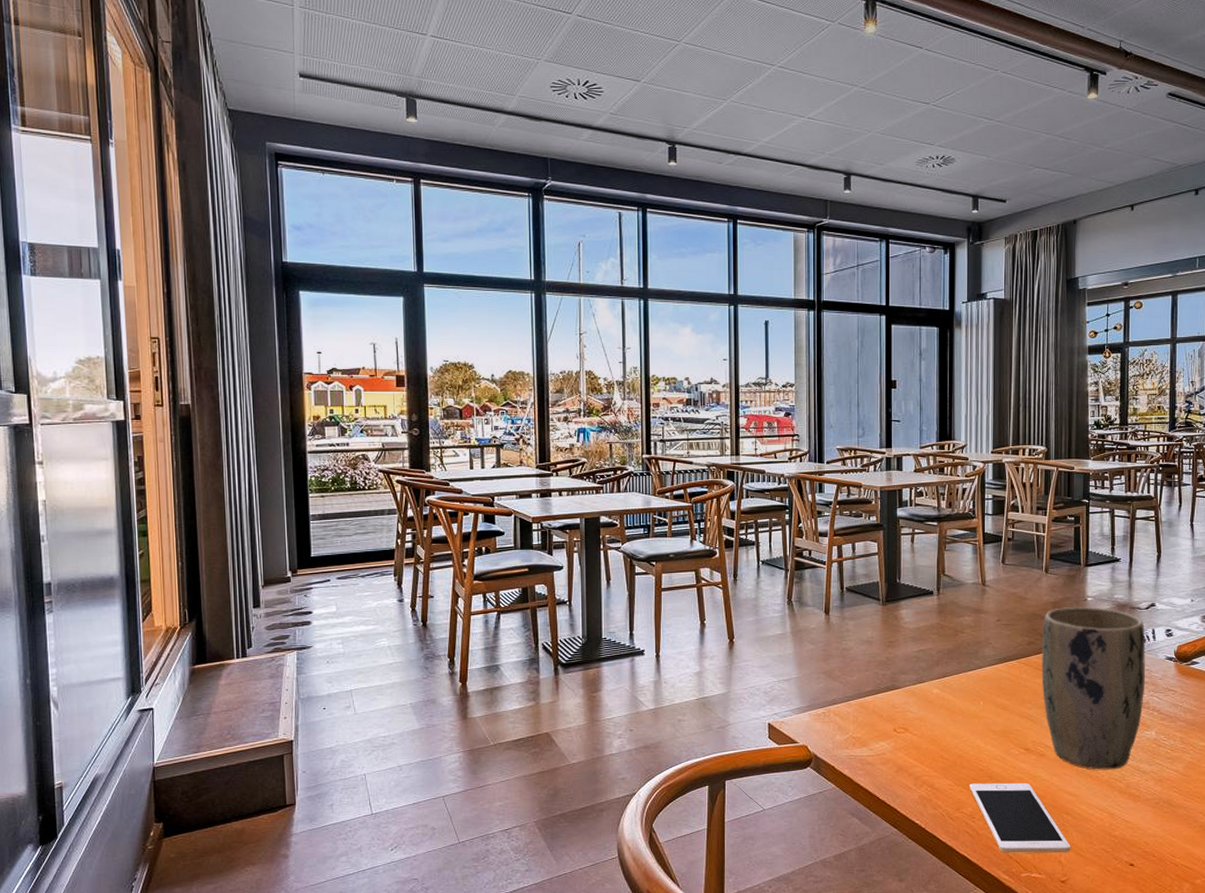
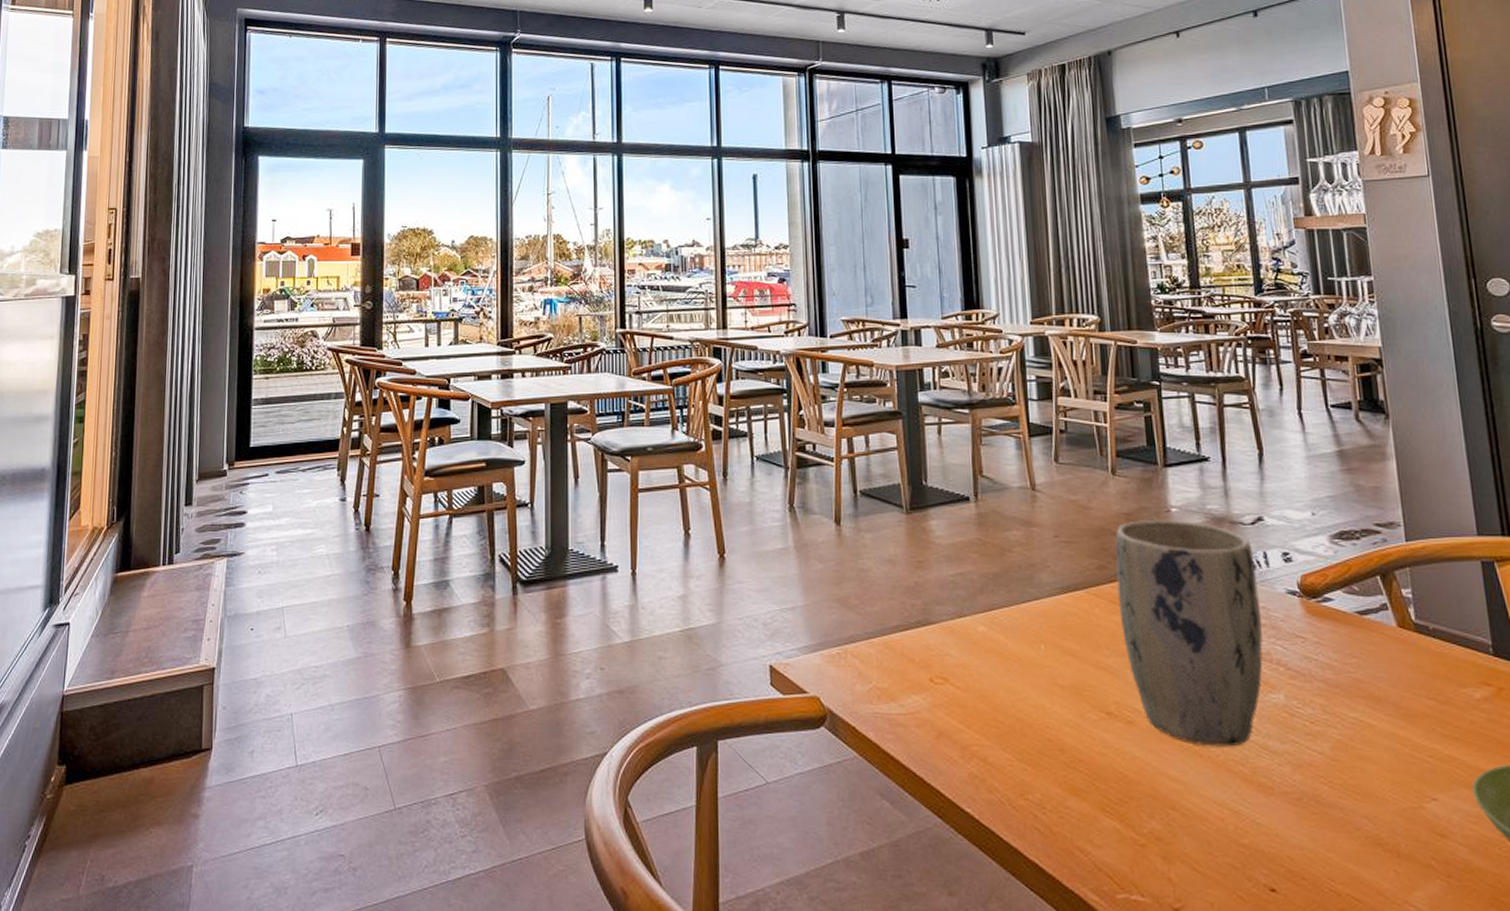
cell phone: present [969,782,1070,854] -> none [1035,758,1183,867]

